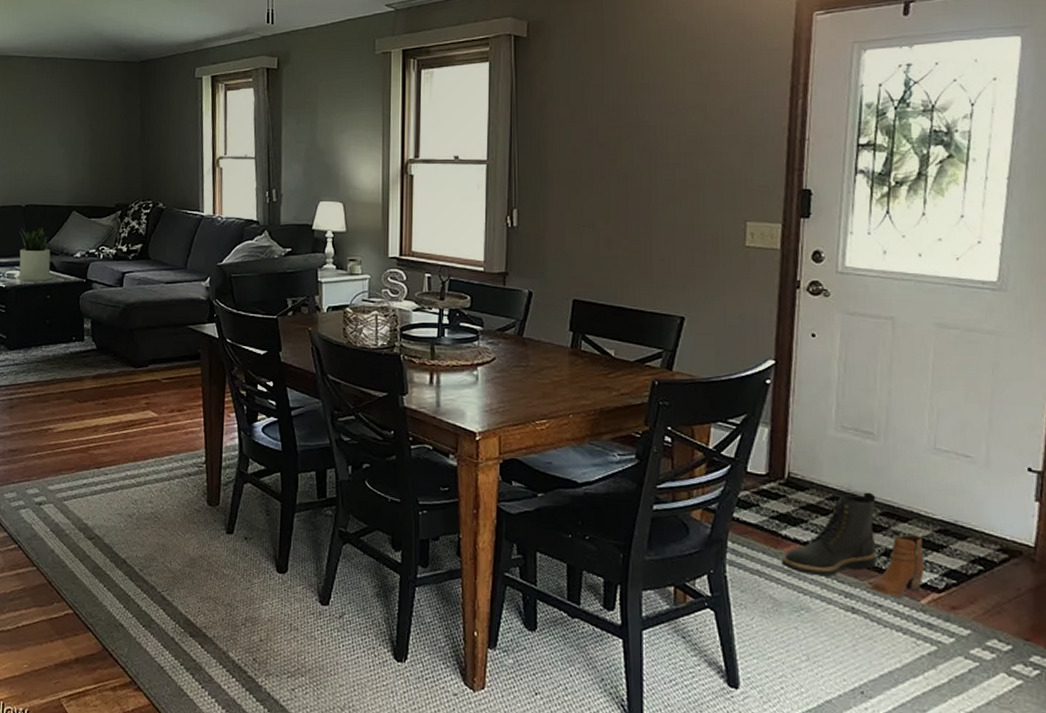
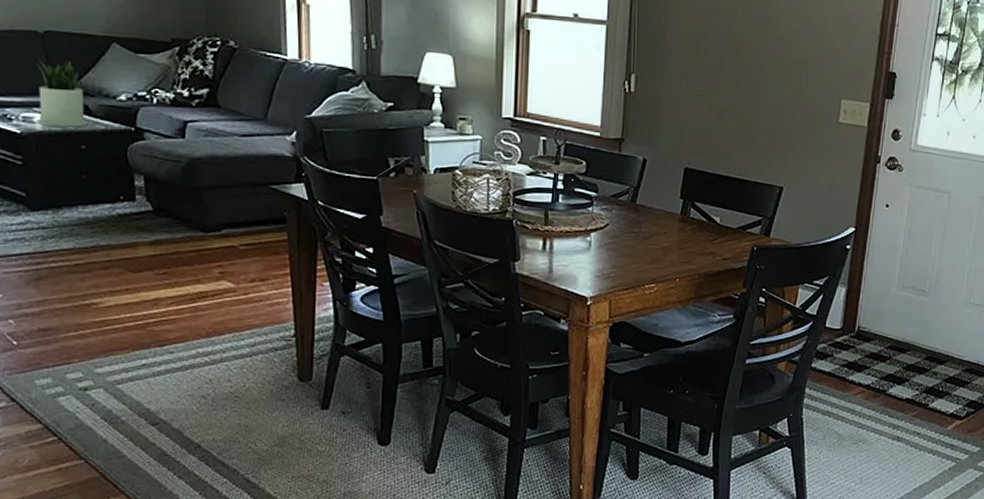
boot: present [781,492,877,577] -> none [847,341,923,413]
boot: present [870,534,925,598] -> none [912,374,954,427]

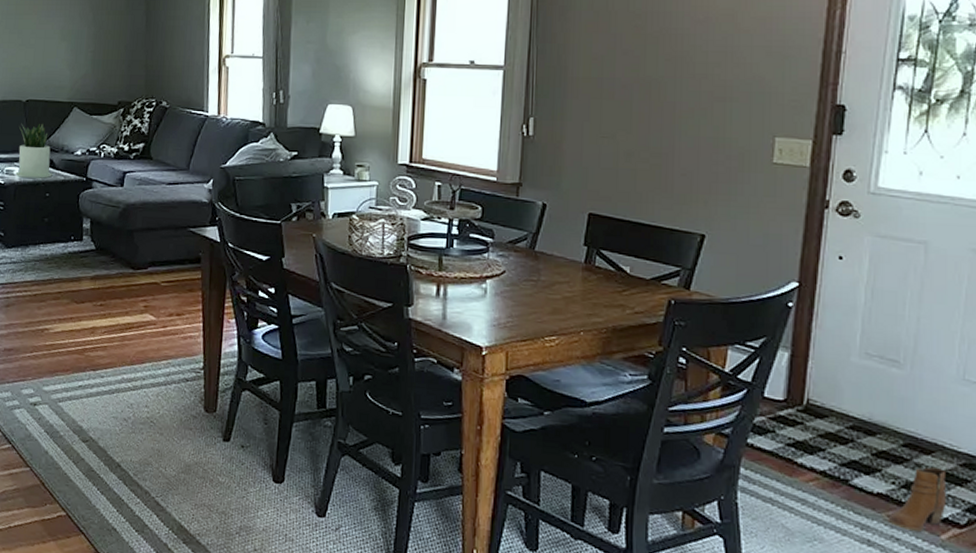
boot: none [912,374,954,427] -> present [888,467,947,533]

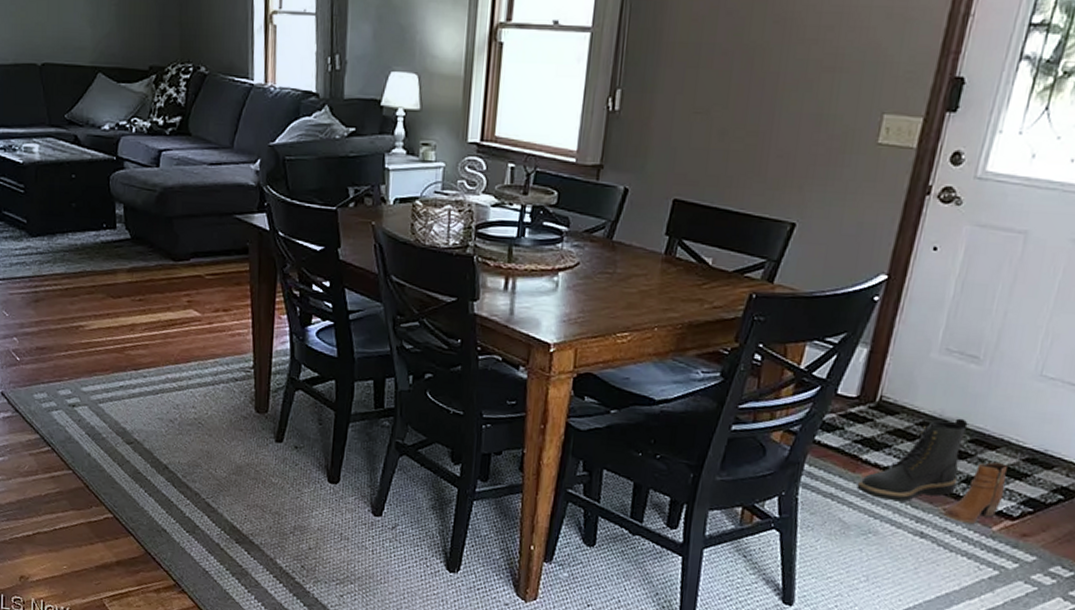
planter: present [15,123,53,179] -> none [35,92,79,158]
boot: none [795,422,899,508] -> present [856,418,968,502]

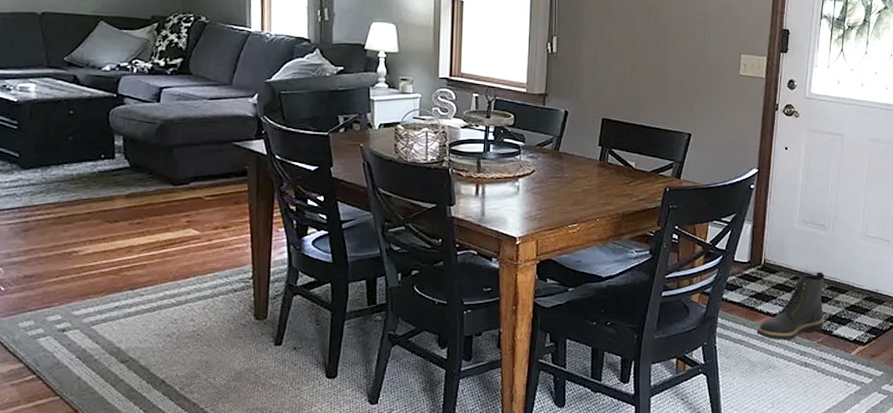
boot: present [943,462,1007,525] -> none [818,303,856,352]

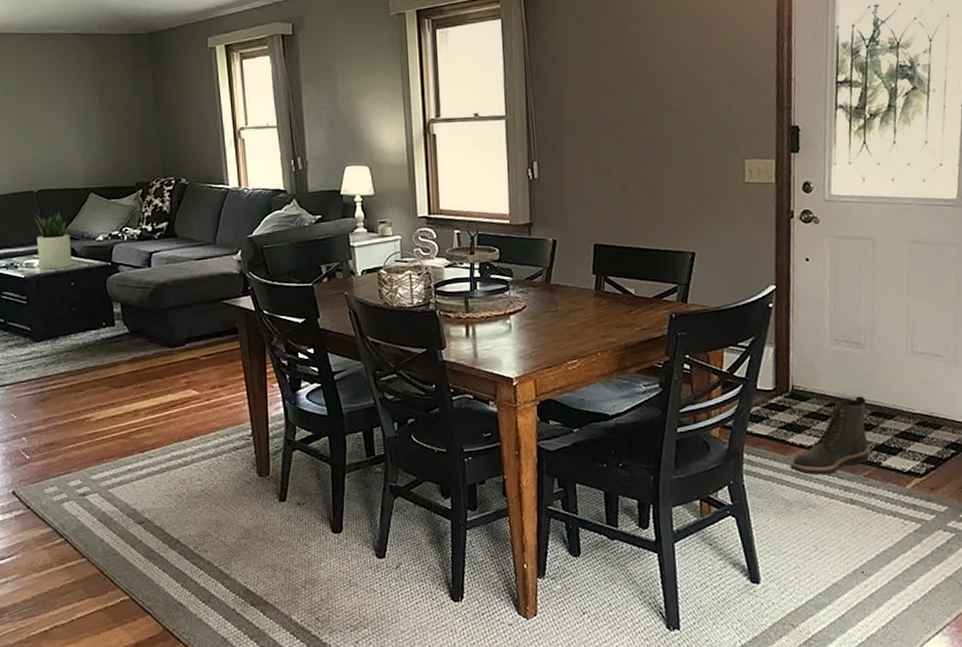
planter: none [31,37,78,96] -> present [33,213,76,270]

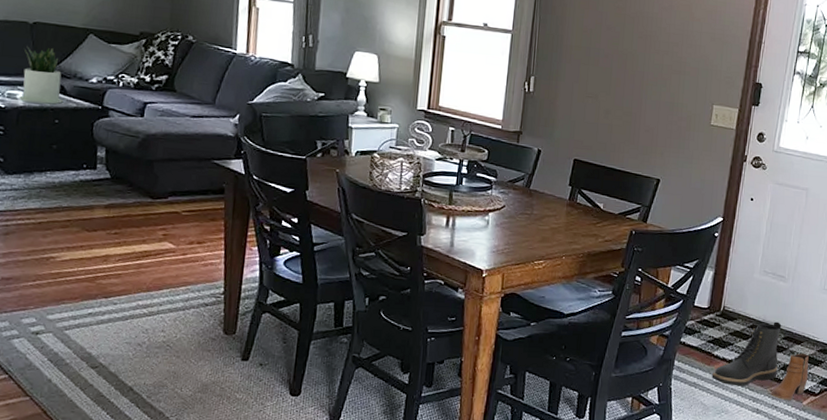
boot: none [864,429,909,486] -> present [770,353,809,401]

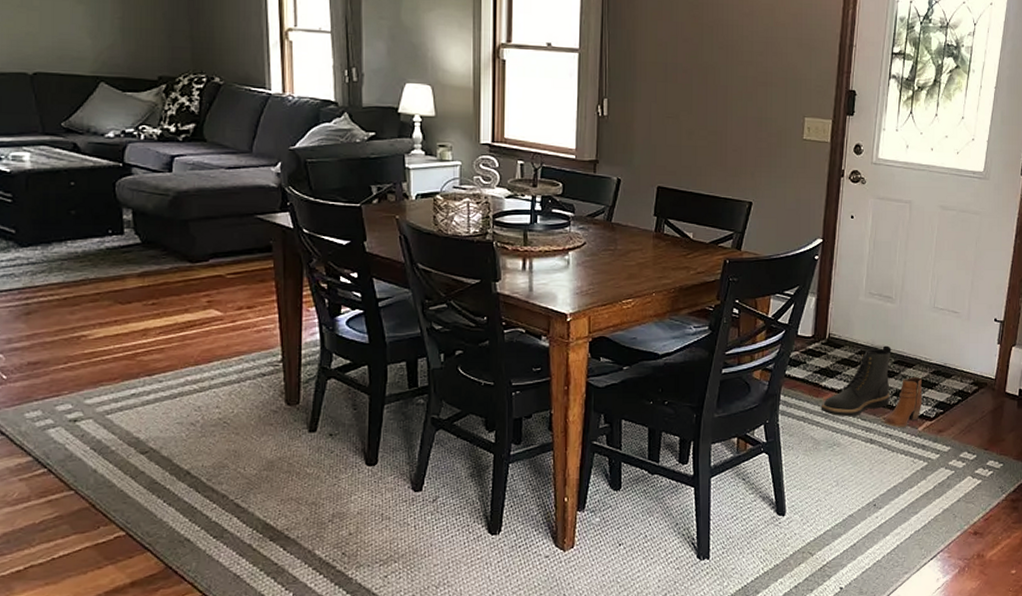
planter: present [19,46,64,105] -> none [25,100,78,166]

